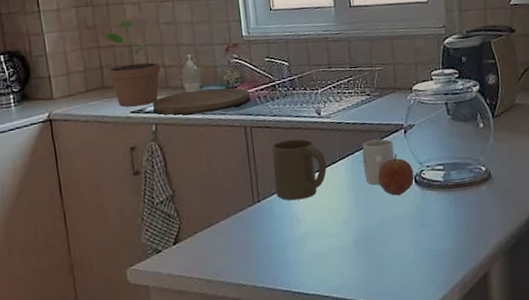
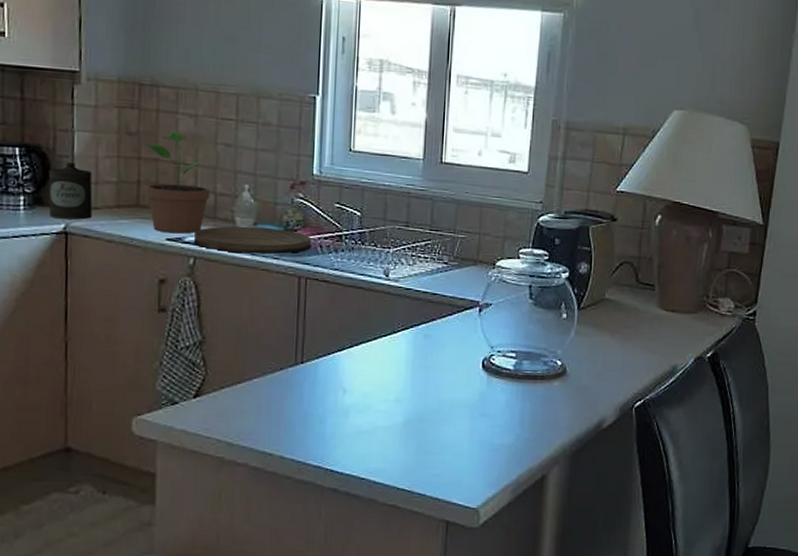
canister: none [29,60,68,110] -> present [48,162,93,220]
cup: present [272,139,327,201] -> none [323,299,387,368]
mug: present [362,139,396,185] -> none [427,313,466,364]
fruit: present [377,154,414,196] -> none [441,333,483,379]

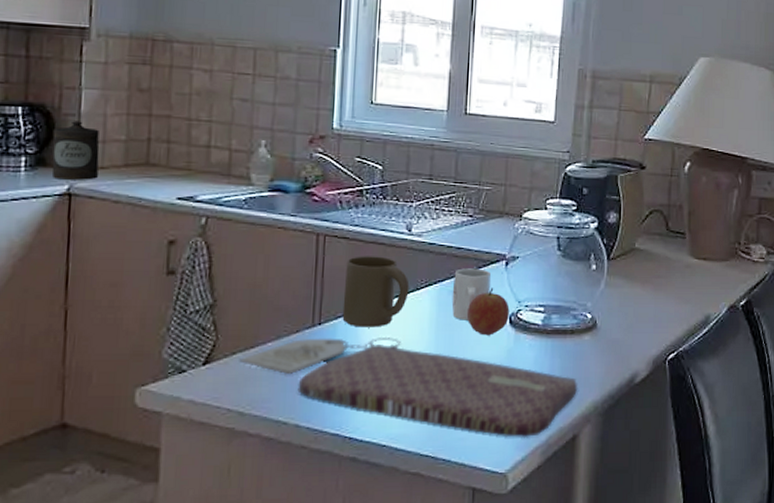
potted plant: present [146,131,210,234] -> none [156,87,225,192]
cutting board: present [194,226,312,255] -> none [207,183,331,212]
placemat: none [227,376,548,477] -> present [239,336,578,438]
cup: none [323,299,387,368] -> present [342,256,410,328]
mug: none [427,313,466,364] -> present [451,268,492,320]
fruit: none [441,333,483,379] -> present [466,288,510,336]

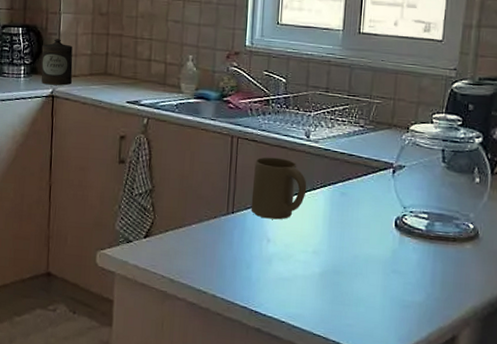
placemat: present [239,336,578,438] -> none [171,224,459,333]
mug: present [451,268,492,320] -> none [343,173,380,221]
fruit: present [466,288,510,336] -> none [356,193,396,236]

